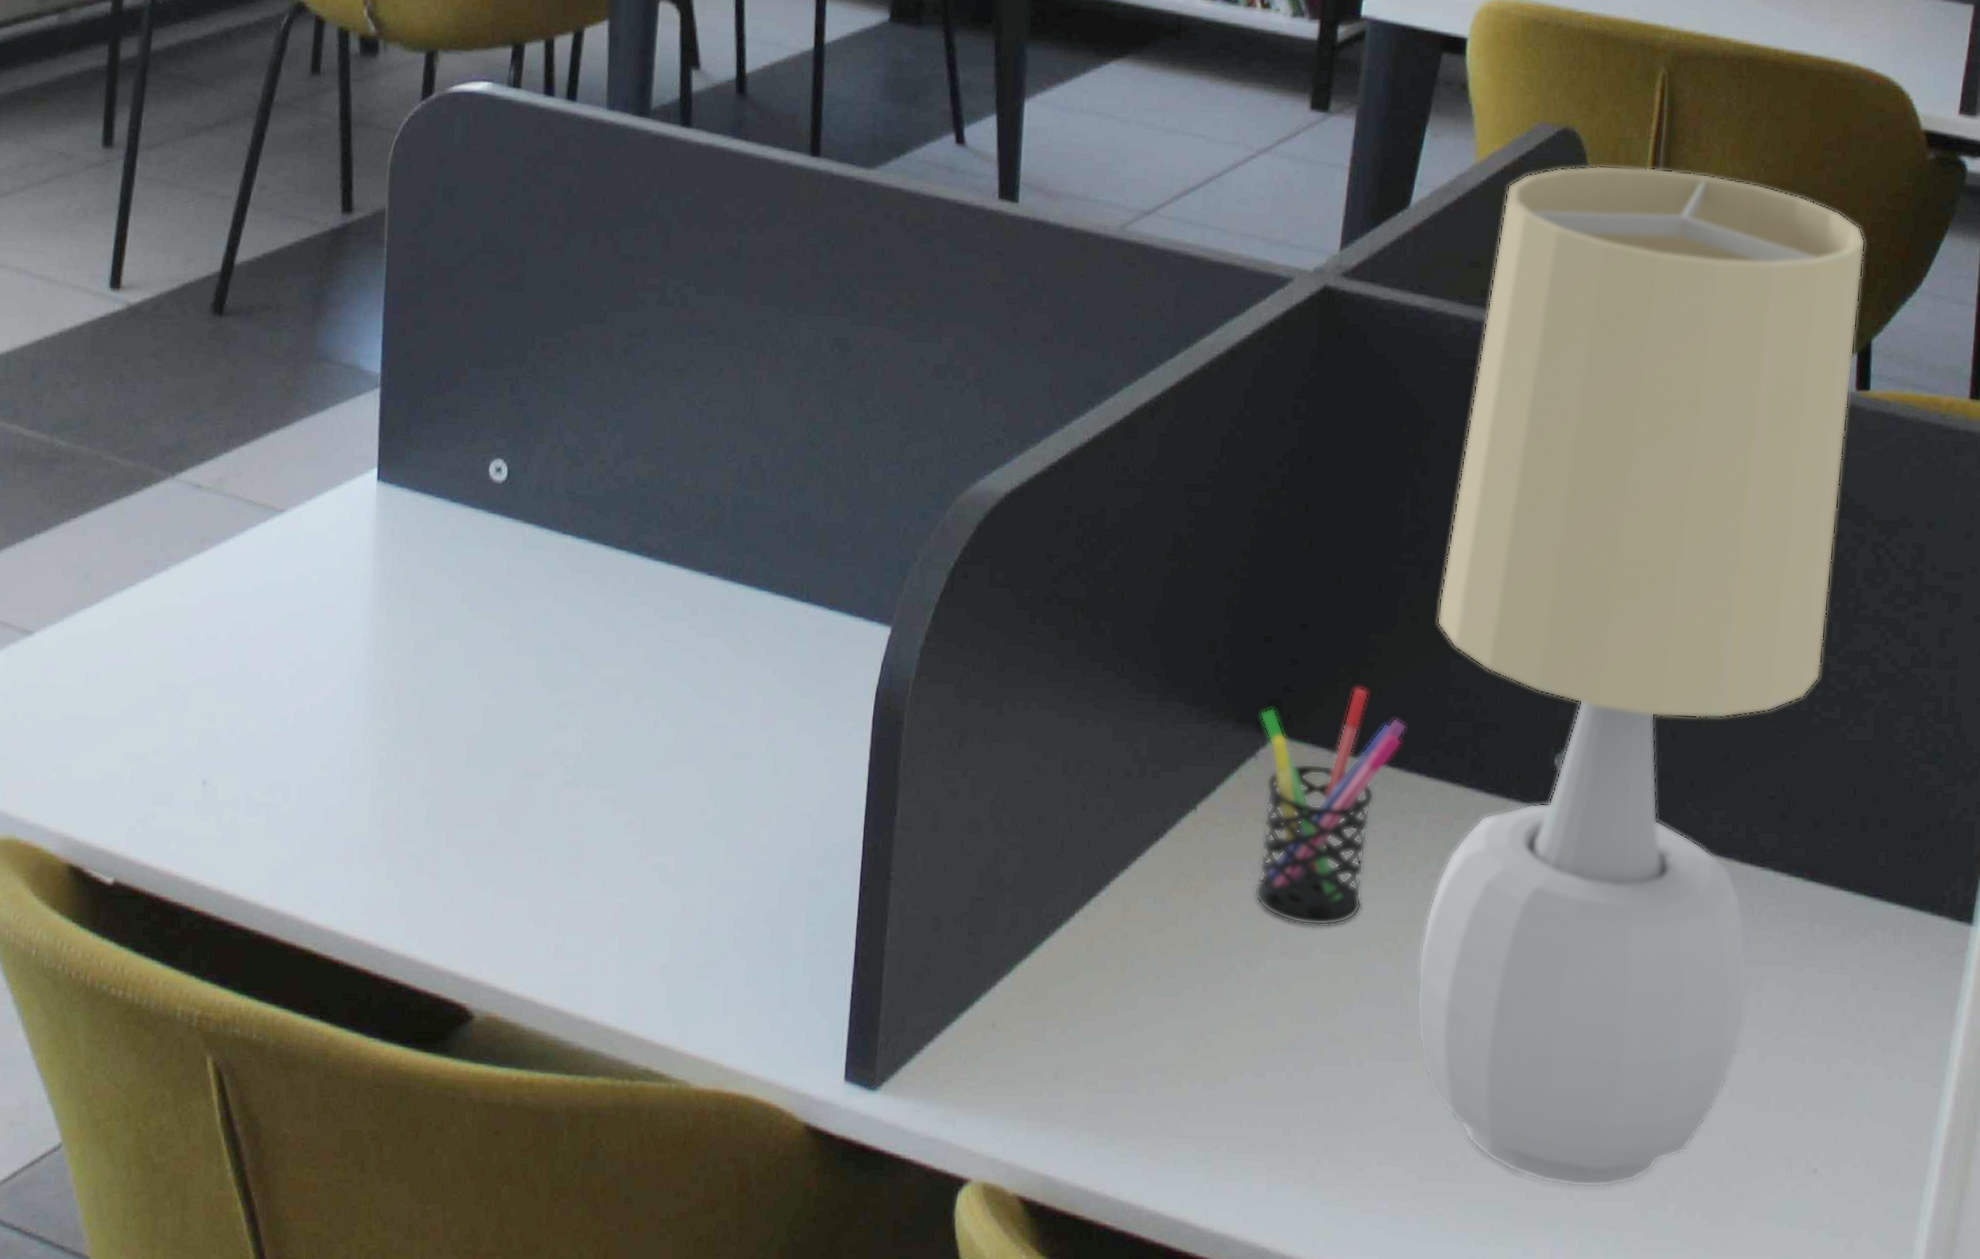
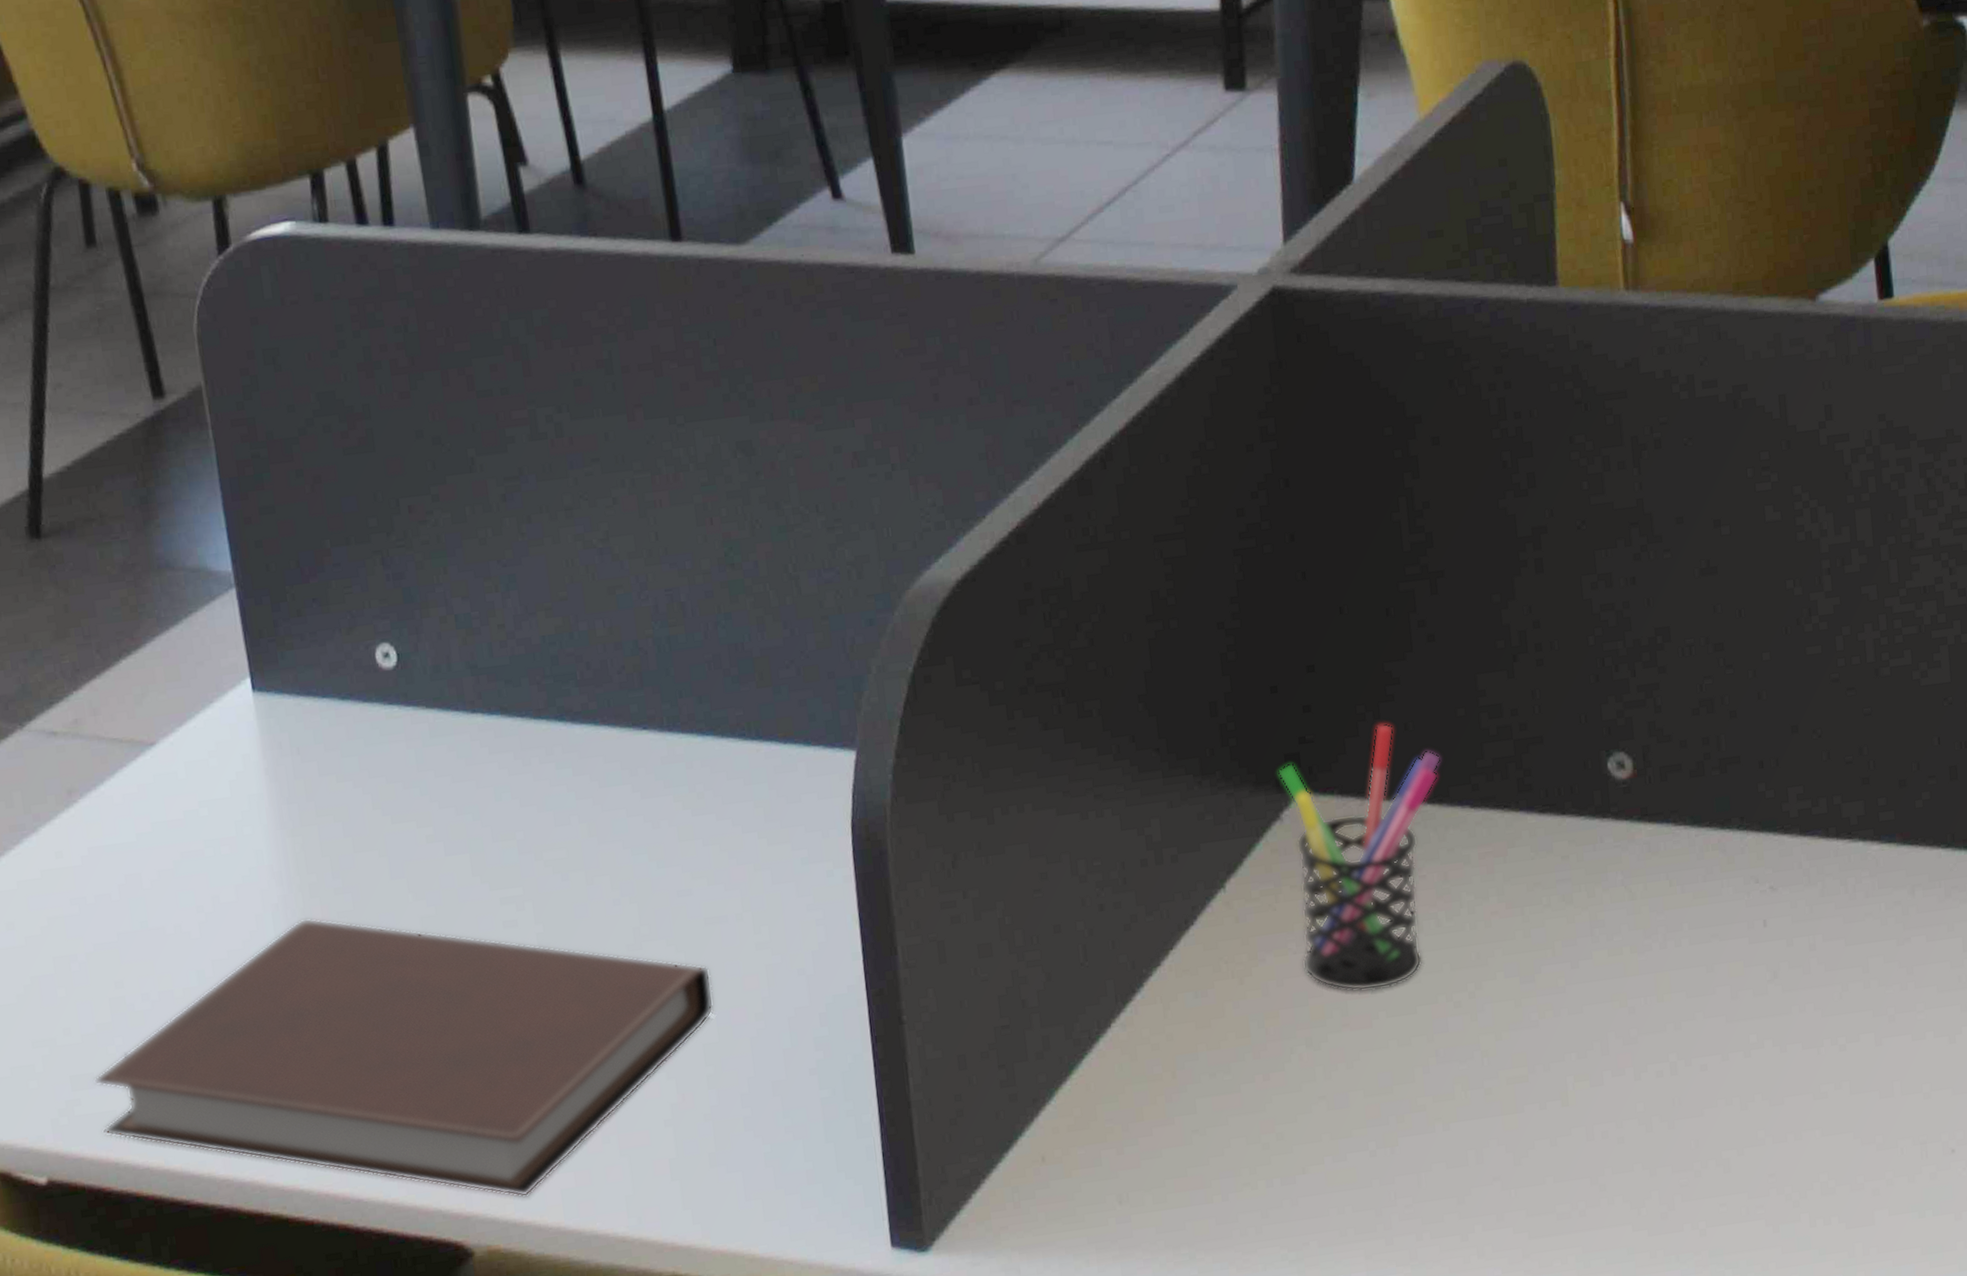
notebook: none [171,688,729,975] -> present [95,918,714,1198]
table lamp: present [1416,165,1866,1188] -> none [1454,86,1884,1217]

